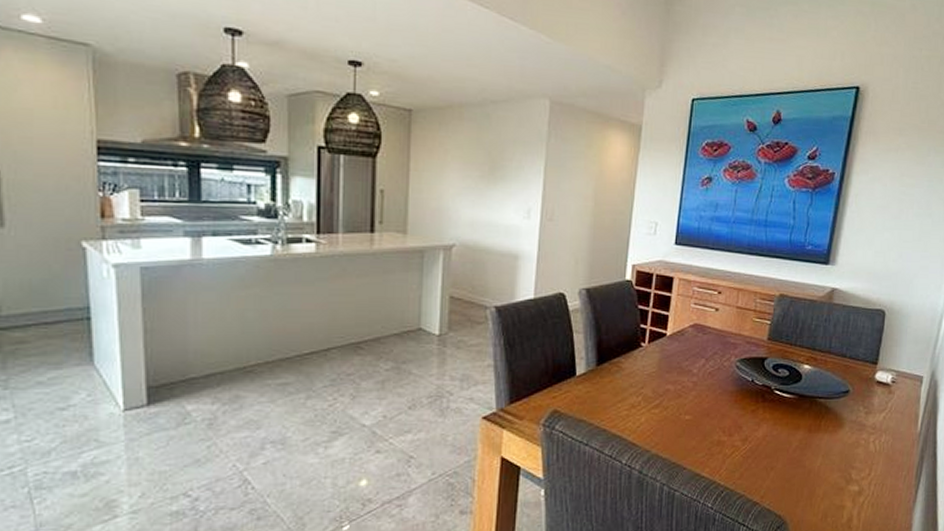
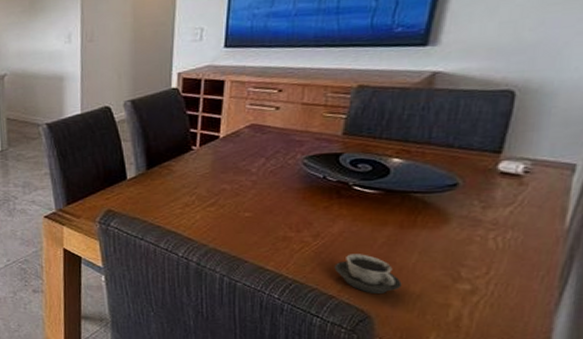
cup: none [758,458,810,498] -> present [334,254,402,293]

